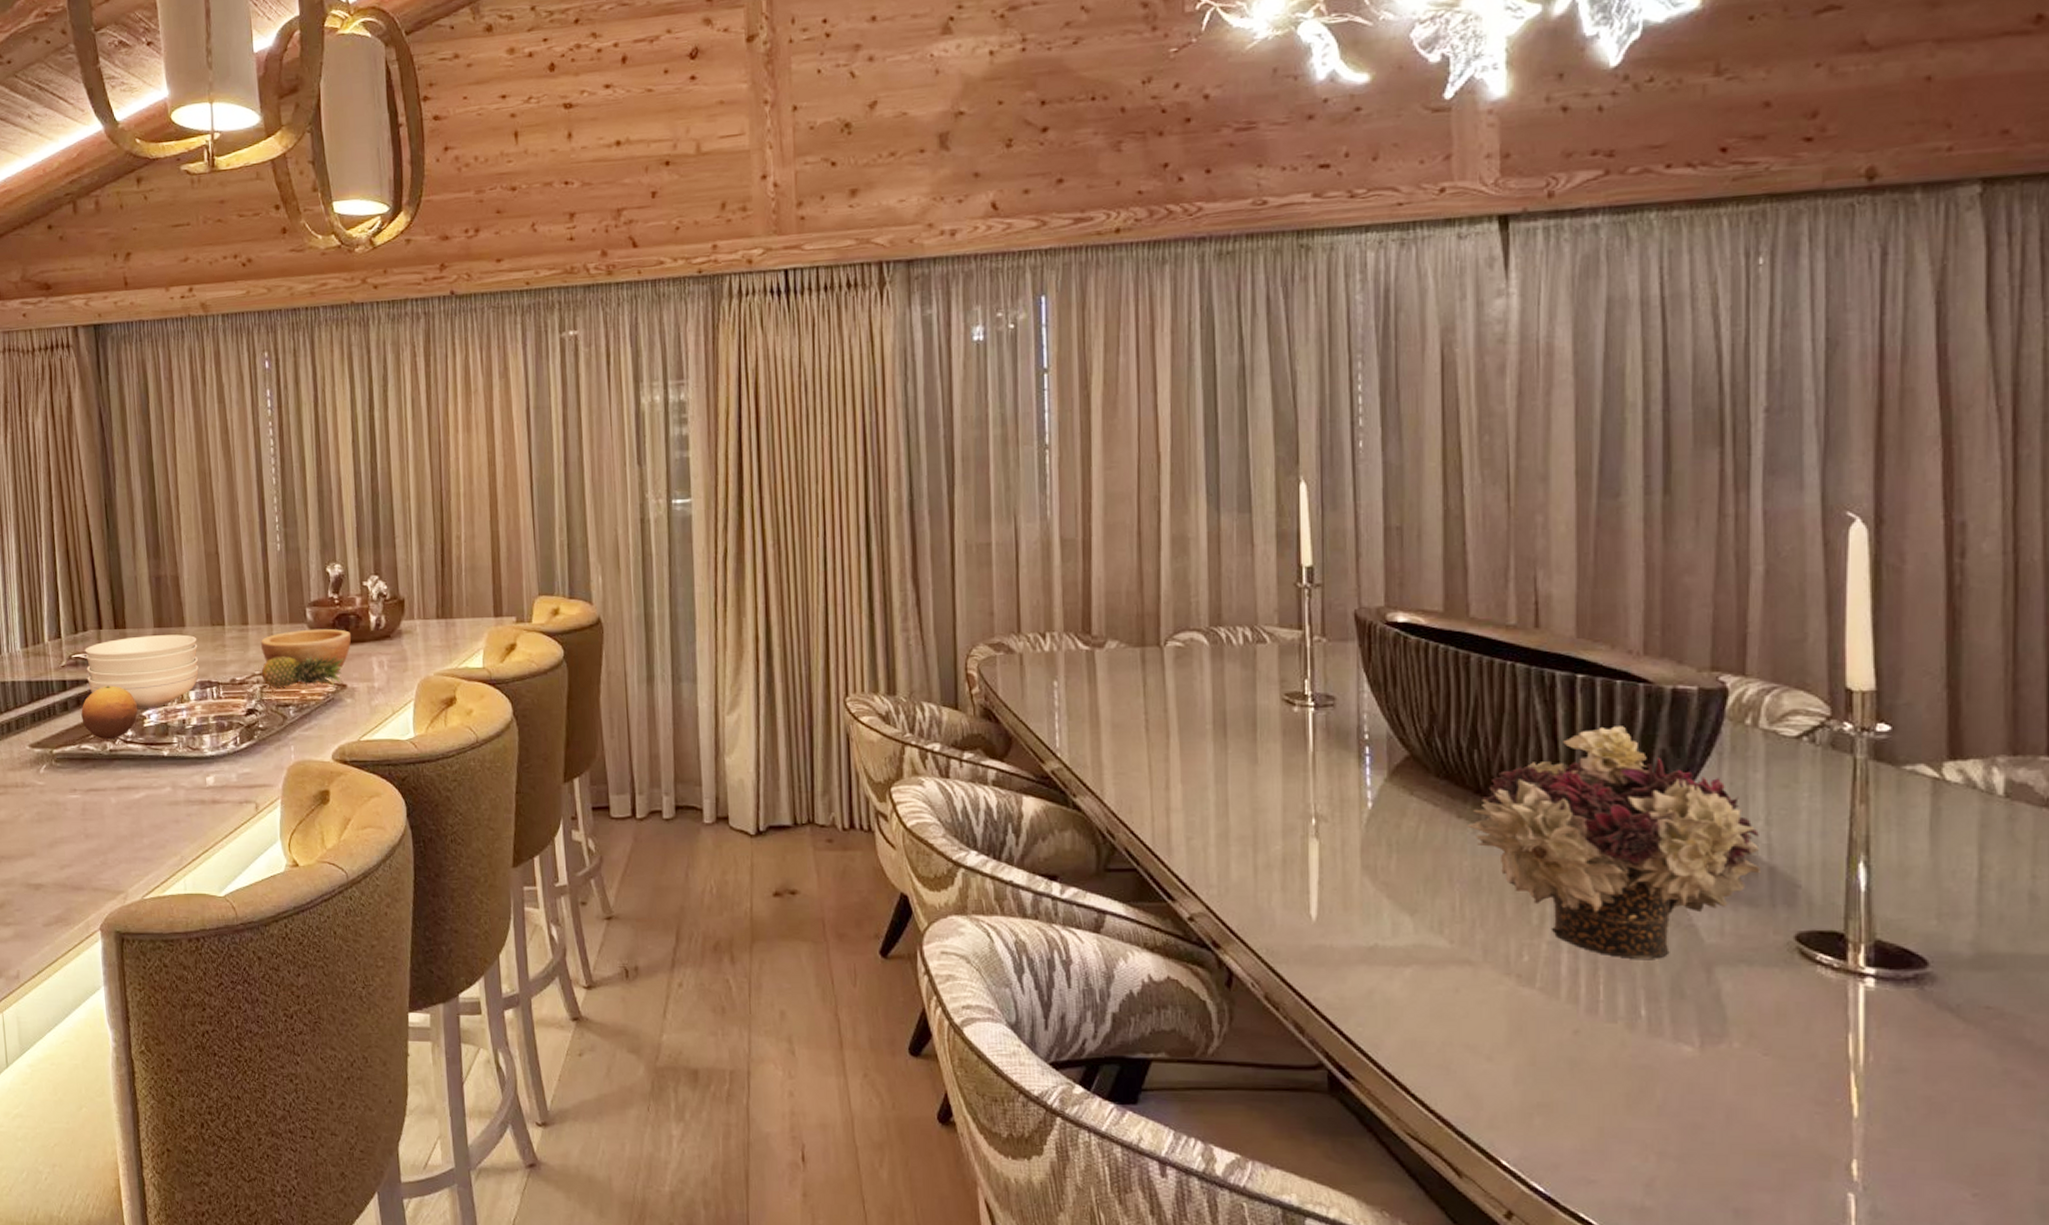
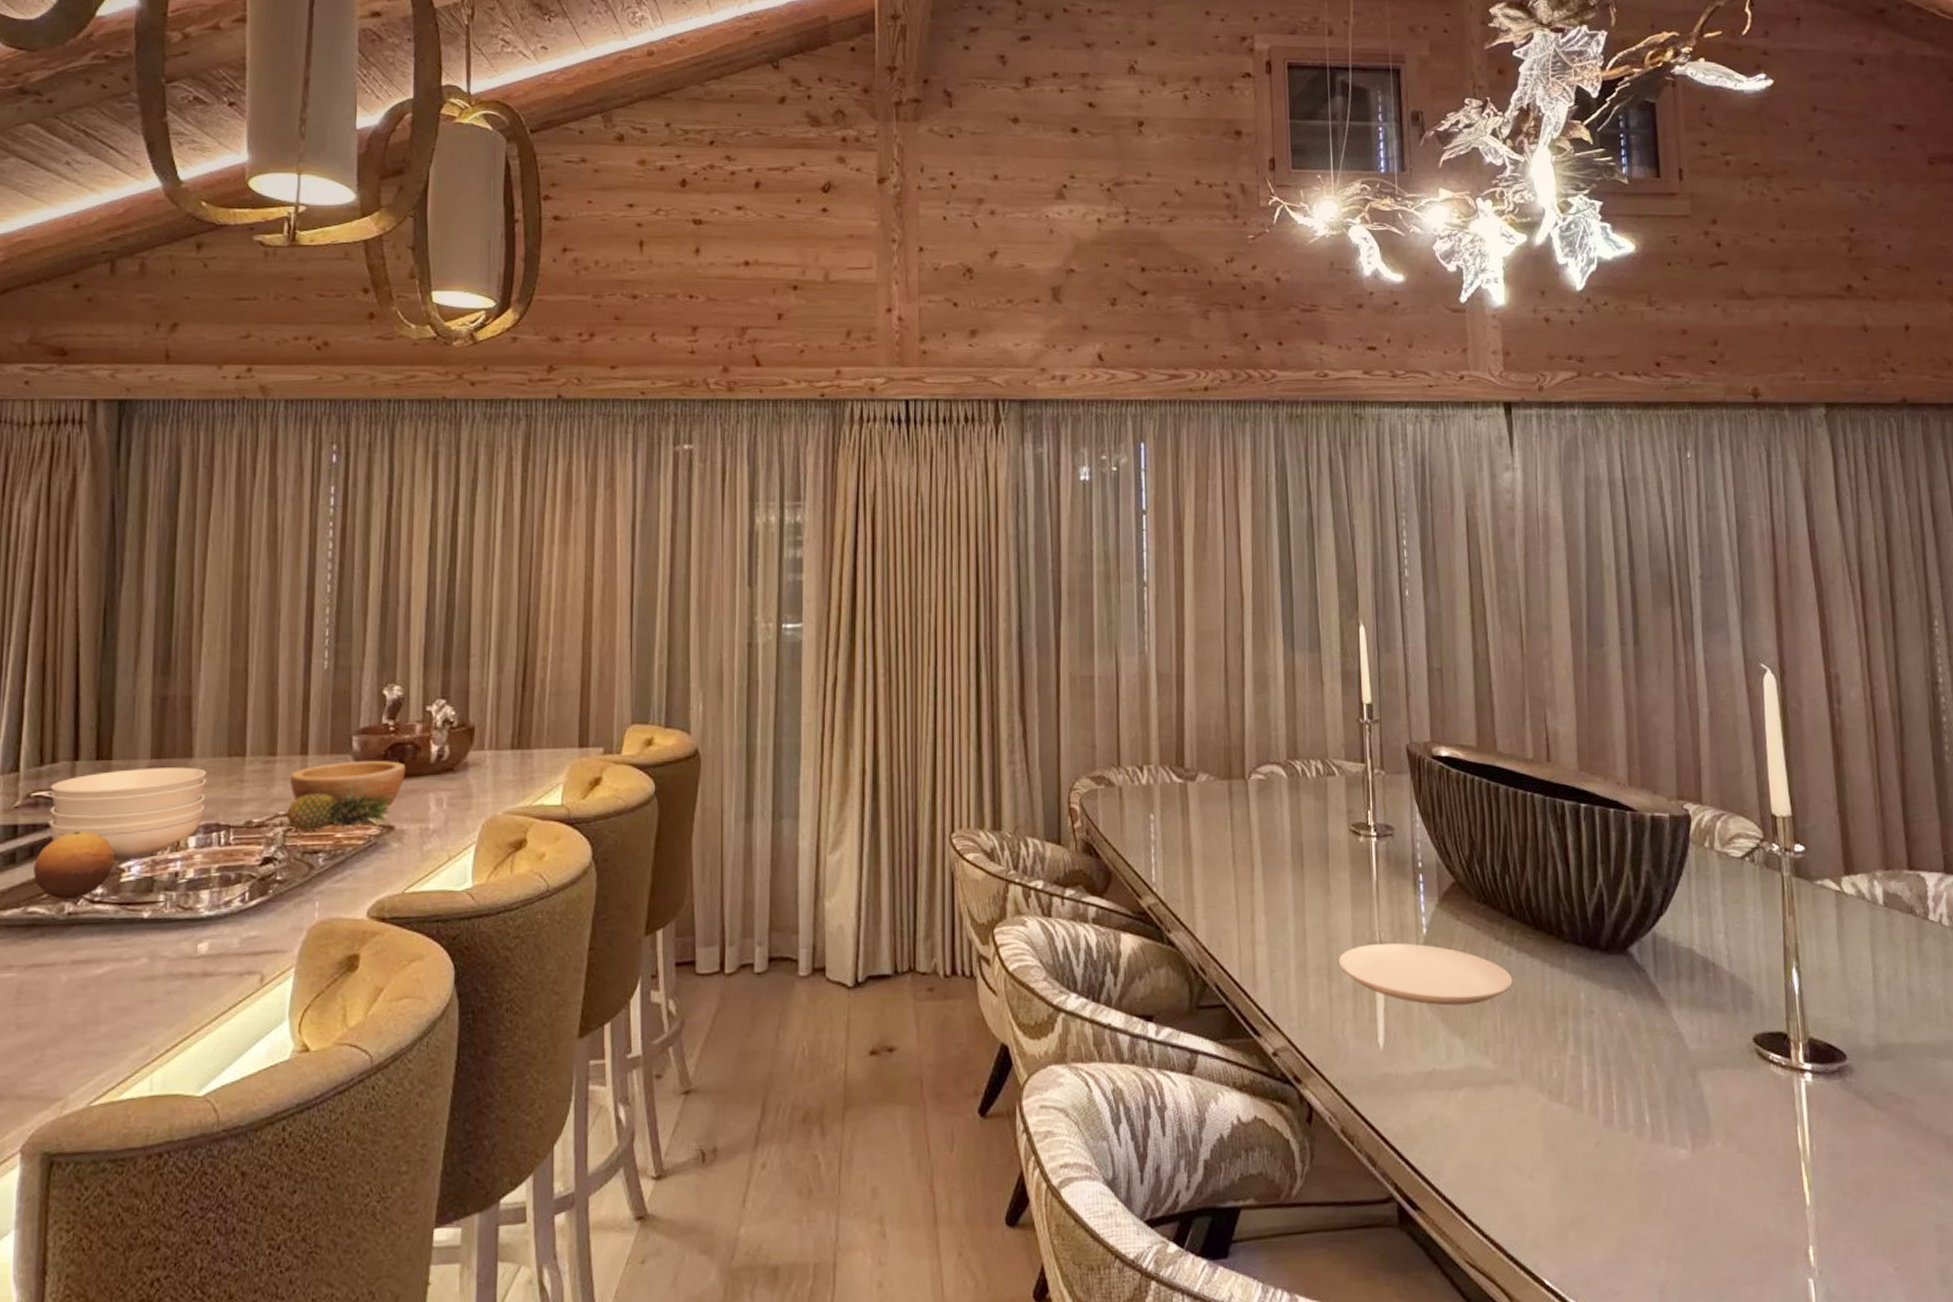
plate: none [1266,815,1477,882] -> present [1339,943,1513,1006]
flower arrangement: present [1467,726,1760,960] -> none [1503,850,1725,1069]

